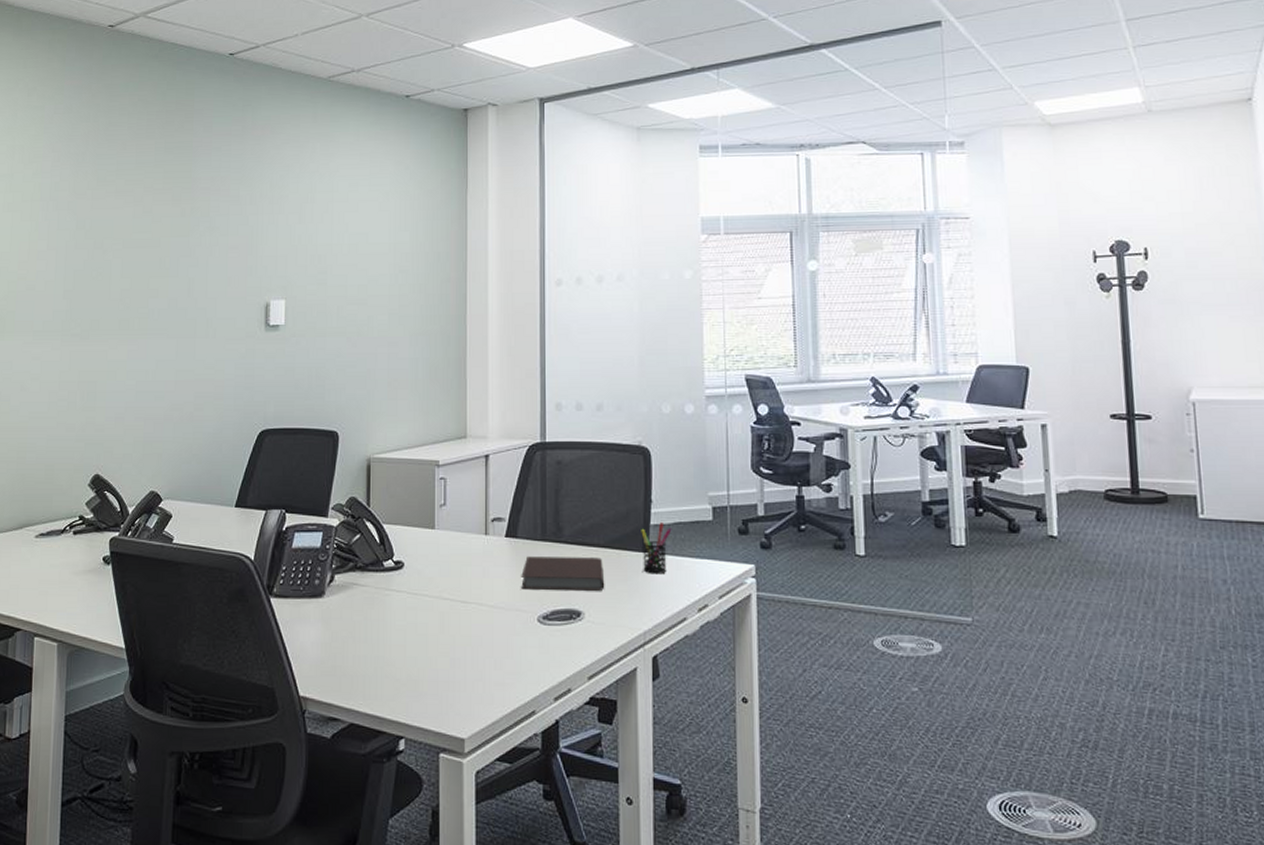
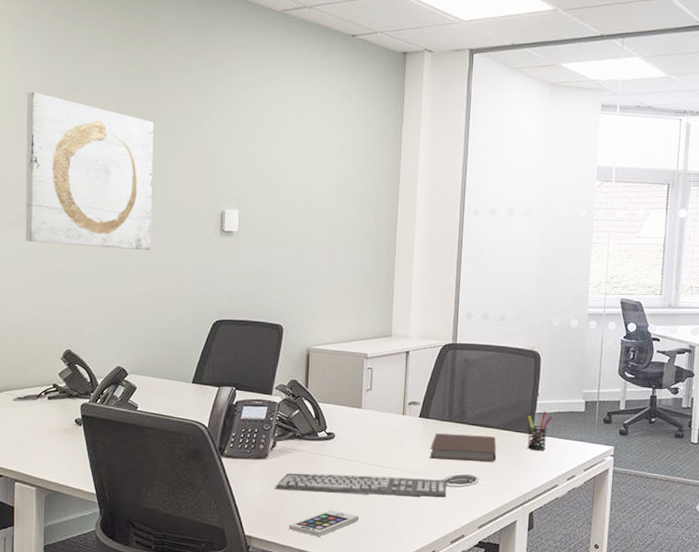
wall art: none [53,188,192,354] -> present [25,91,154,251]
keyboard: none [334,614,545,640] -> present [275,473,447,497]
smartphone: none [352,660,437,696] -> present [289,510,359,537]

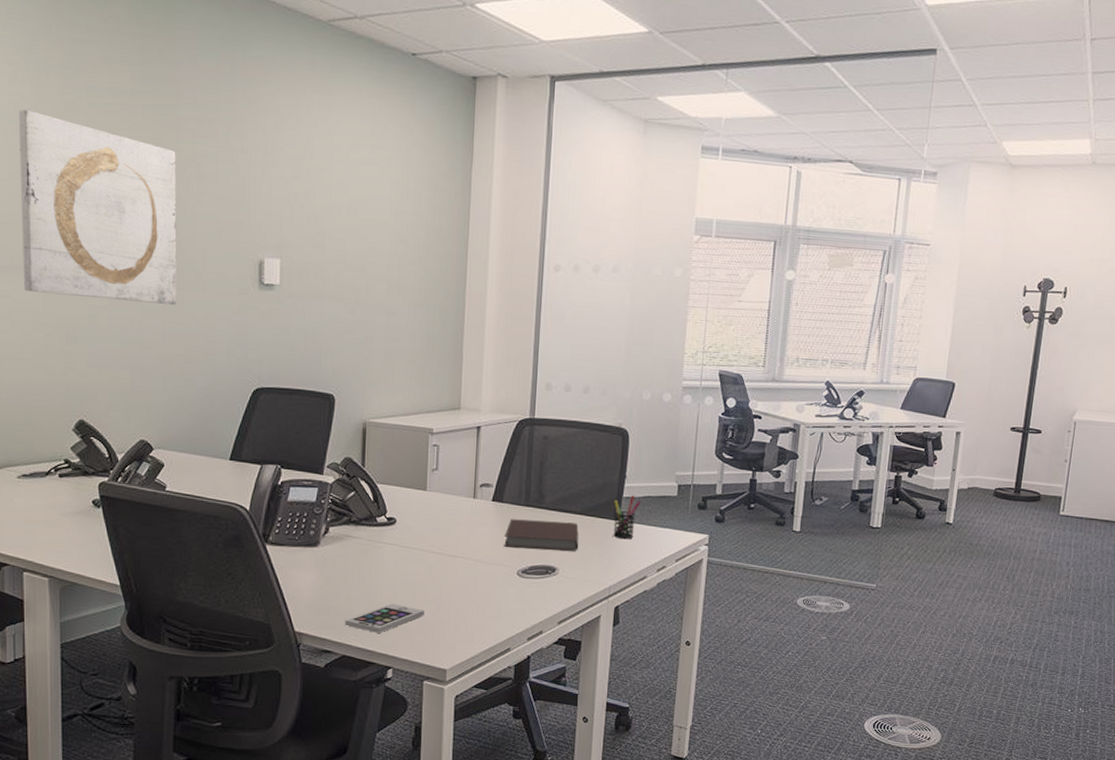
keyboard: present [275,473,447,497] -> none [328,562,524,590]

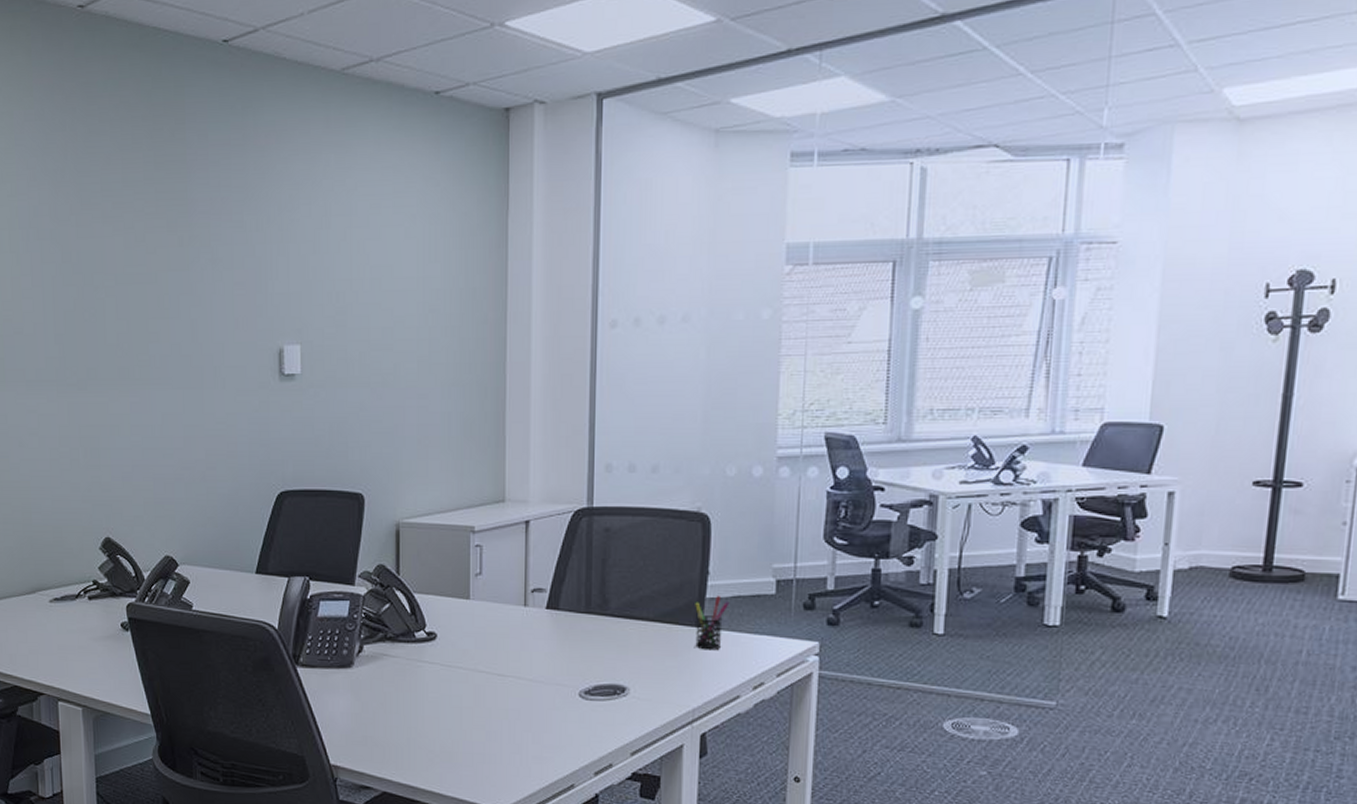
wall art: present [18,109,177,306] -> none [37,212,196,407]
smartphone: present [345,603,424,633] -> none [384,732,472,766]
notebook: present [504,519,579,551] -> none [562,629,653,666]

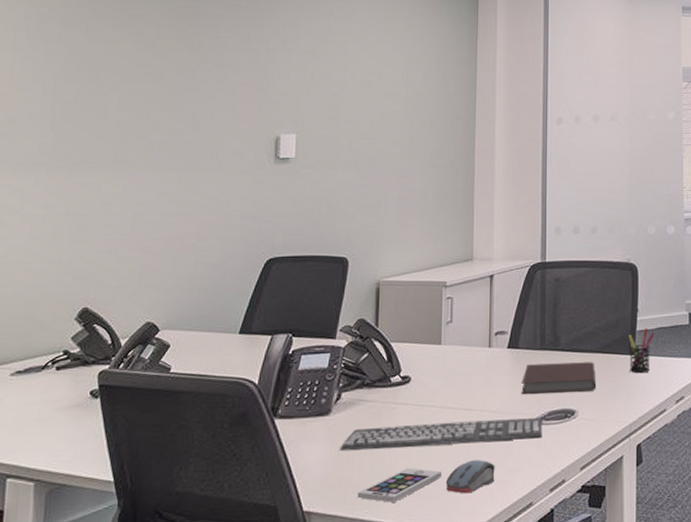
keyboard: none [364,685,587,715] -> present [340,418,543,452]
smartphone: none [384,732,472,766] -> present [357,468,442,503]
computer mouse: none [477,731,532,767] -> present [445,460,495,494]
notebook: none [562,629,653,666] -> present [521,362,597,394]

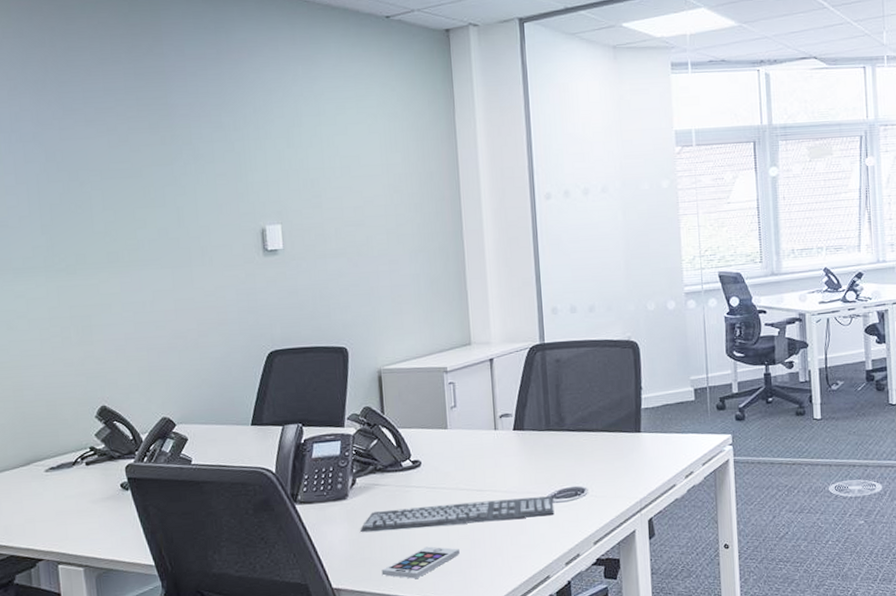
computer mouse: present [445,460,495,494] -> none [464,537,511,569]
notebook: present [521,362,597,394] -> none [530,440,605,474]
pen holder: present [628,327,655,374] -> none [633,405,661,451]

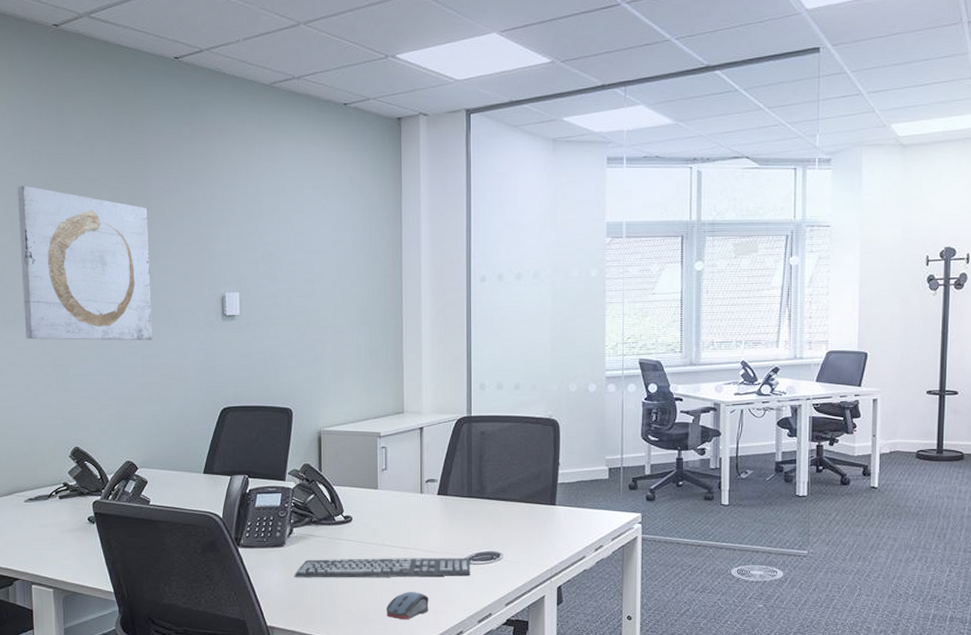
wall art: none [19,118,185,290] -> present [17,185,153,341]
smartphone: present [381,546,460,579] -> none [311,595,382,623]
computer mouse: none [464,537,511,569] -> present [386,592,429,620]

